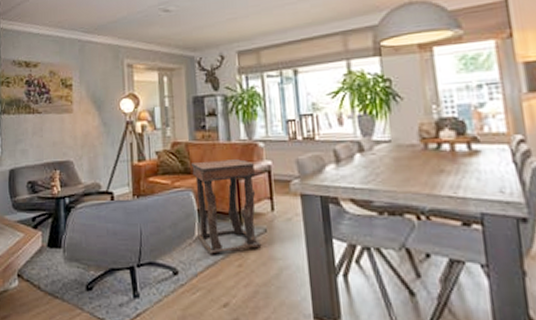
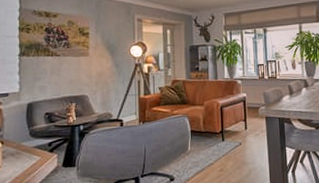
side table: present [192,159,262,255] -> none [187,93,237,164]

